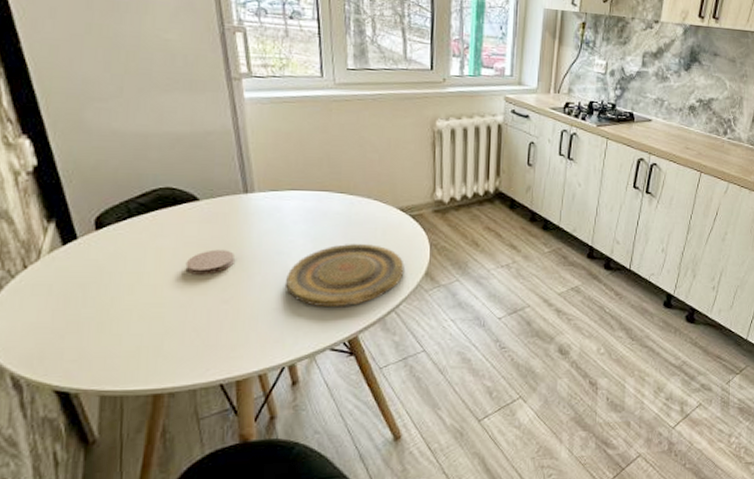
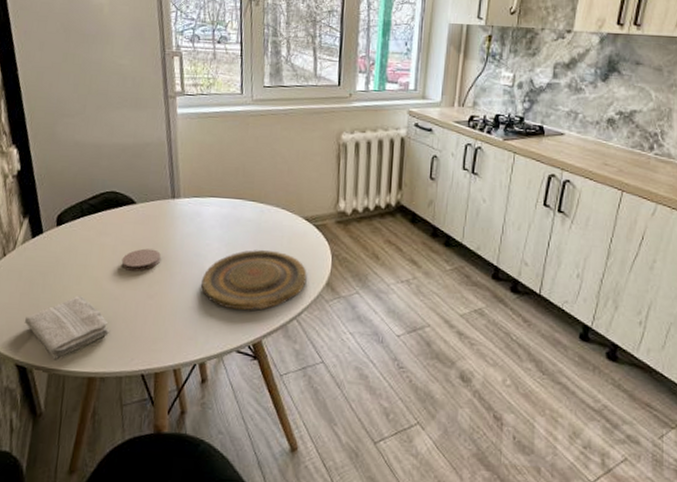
washcloth: none [61,307,176,379] -> present [24,296,109,359]

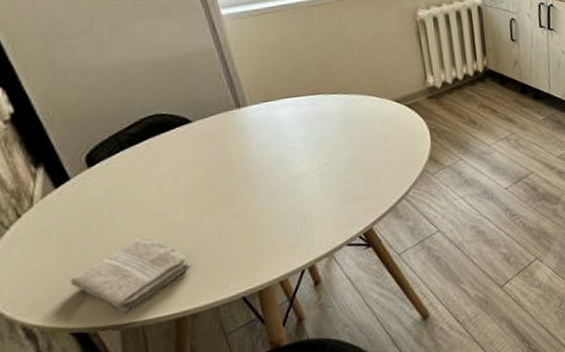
coaster: present [121,248,162,272] -> none [187,166,239,196]
plate: present [201,249,307,310] -> none [293,138,409,207]

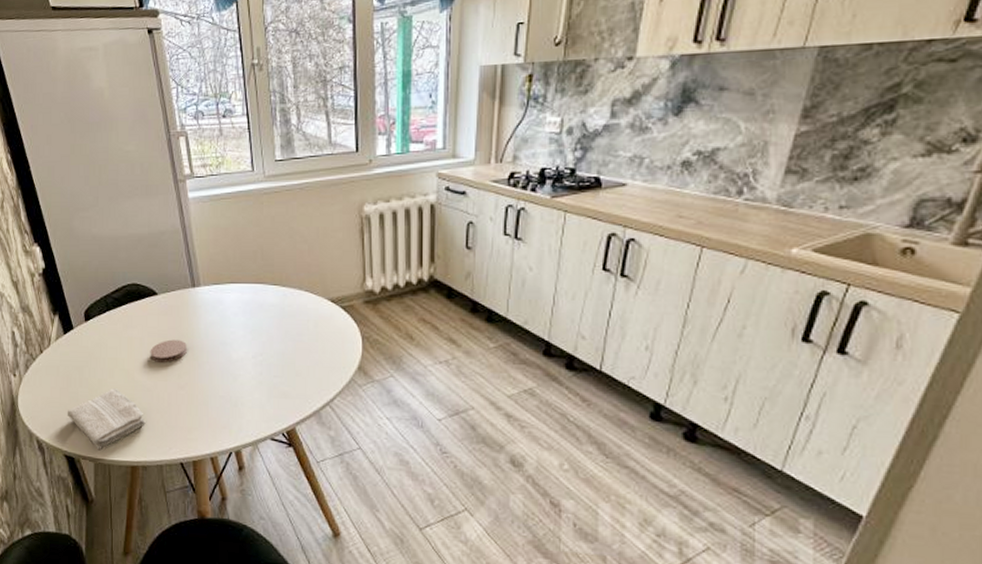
coaster: none [187,166,239,196] -> present [150,339,188,363]

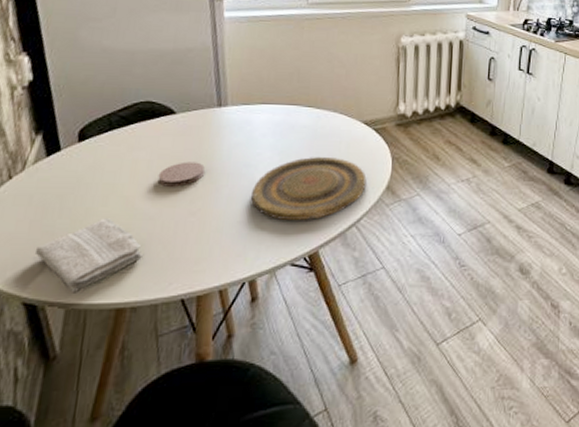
plate: none [230,335,337,398] -> present [251,156,367,221]

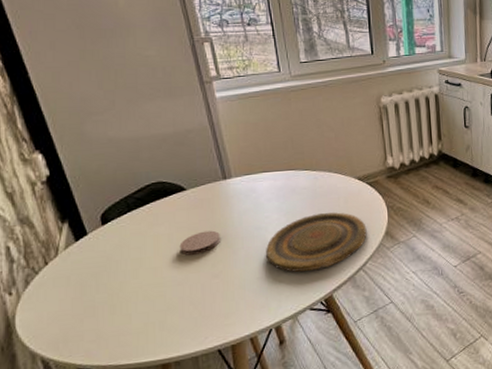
washcloth: present [34,218,143,292] -> none [81,288,177,355]

